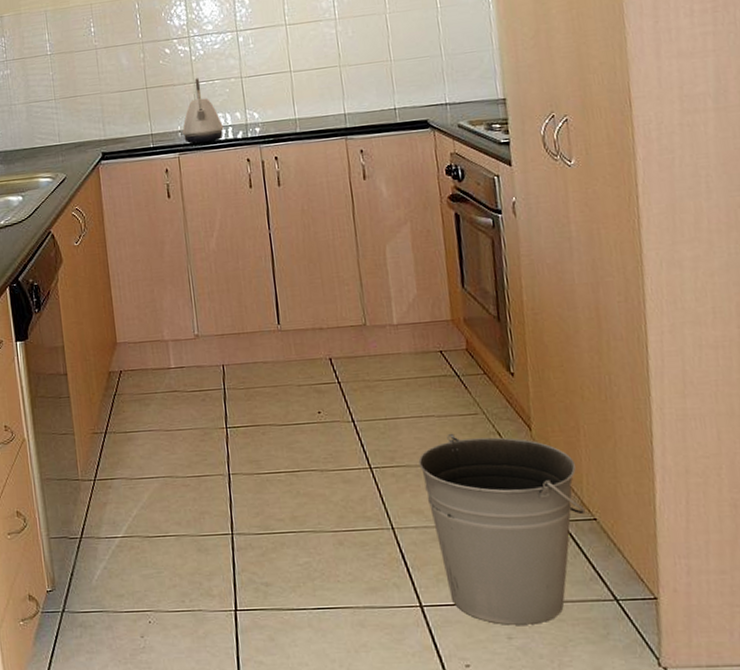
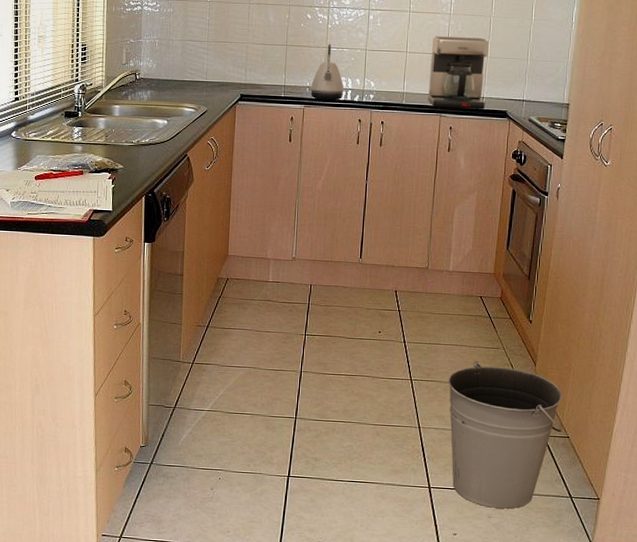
coffee maker: none [320,39,400,131] -> present [428,35,489,110]

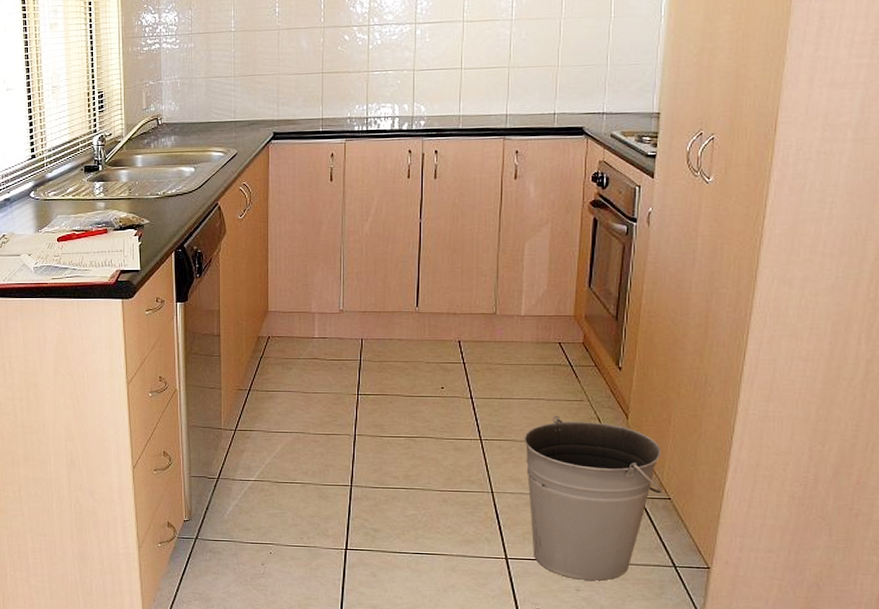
kettle: present [310,44,345,101] -> none [351,67,391,132]
coffee maker: present [428,35,489,110] -> none [488,44,559,131]

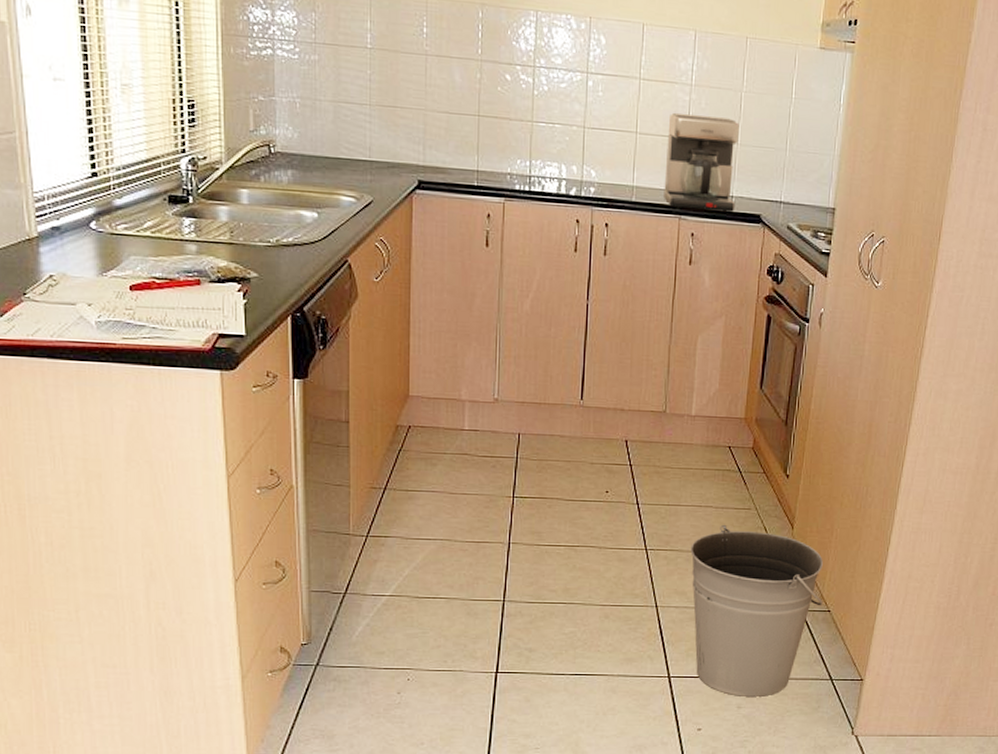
coffee maker: none [488,44,559,131] -> present [664,112,739,213]

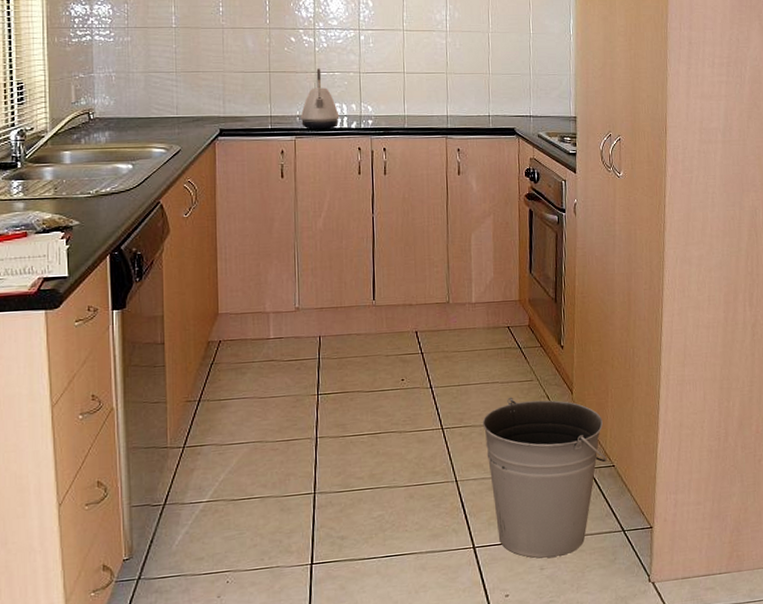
kettle: none [511,117,557,194] -> present [300,68,340,129]
coffee maker: present [664,112,739,213] -> none [430,54,493,131]

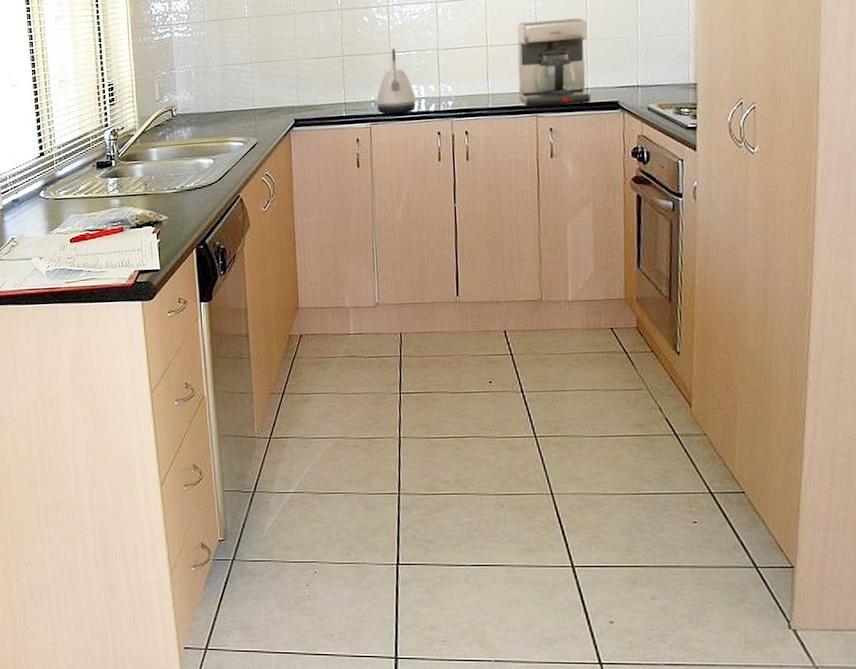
coffee maker: none [430,54,493,131] -> present [517,18,592,108]
bucket: present [482,397,607,558] -> none [581,406,735,587]

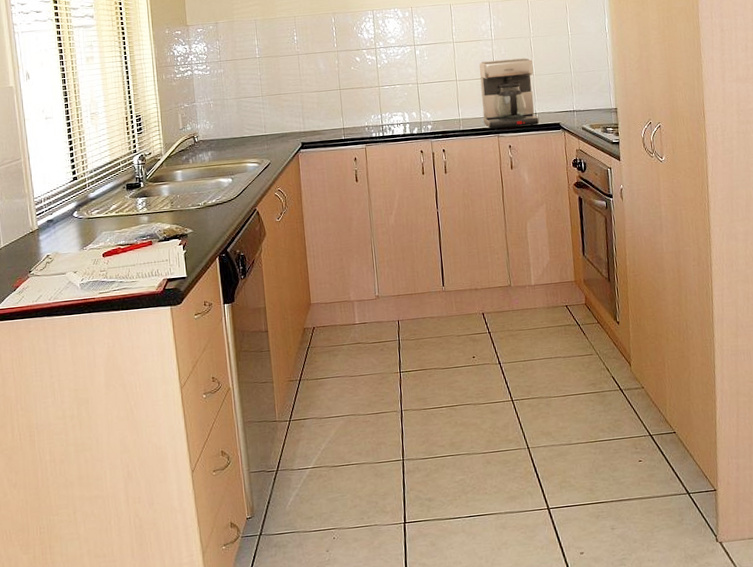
kettle: present [375,48,417,115] -> none [368,83,403,138]

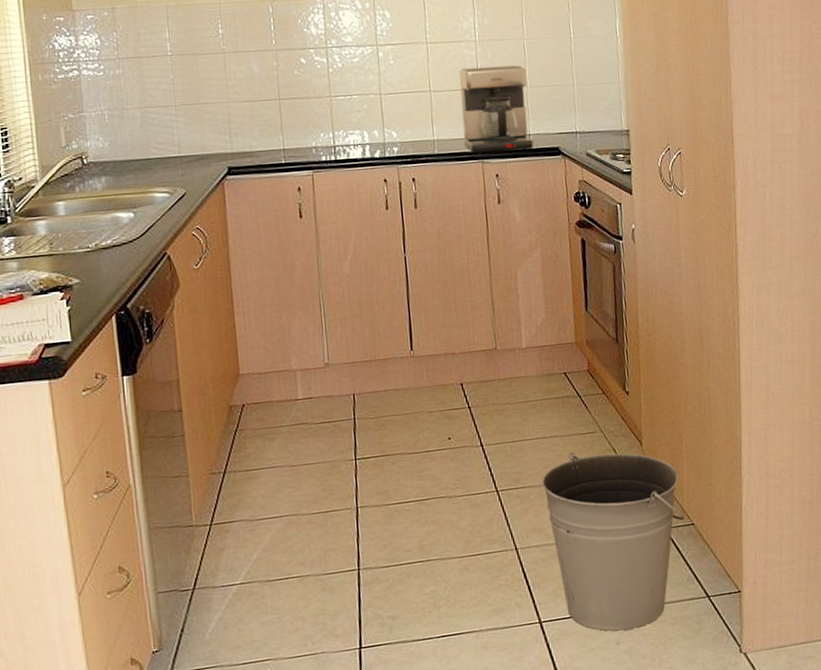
bucket: none [548,370,668,519] -> present [541,451,685,631]

